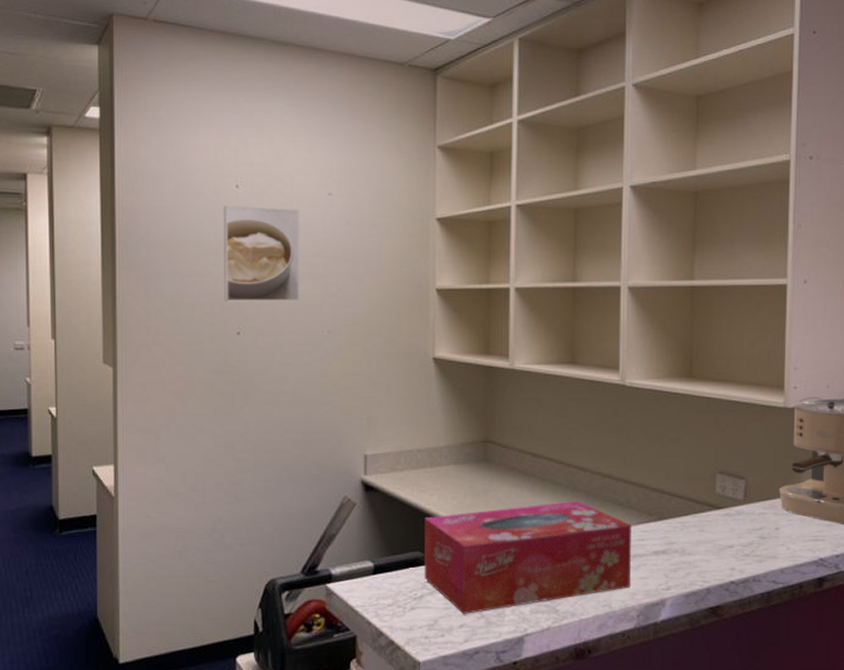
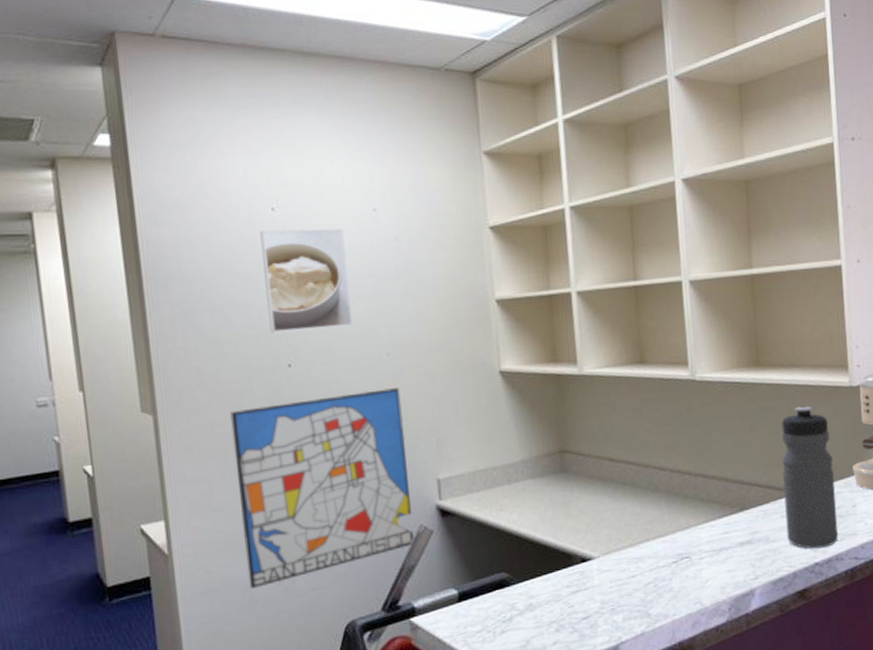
wall art: none [181,364,338,537] -> present [230,388,415,588]
tissue box: present [423,501,631,614] -> none [506,501,719,630]
water bottle: none [703,422,760,567] -> present [781,406,839,549]

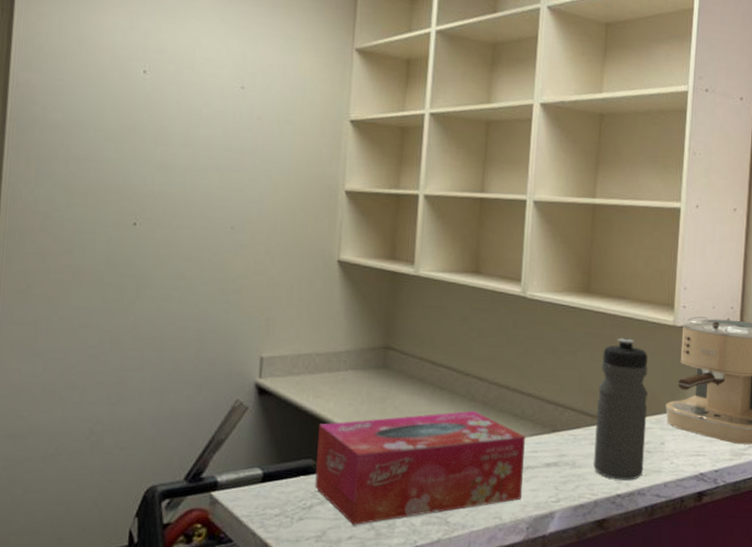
wall art: present [230,388,415,588] -> none [57,260,238,439]
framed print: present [260,228,352,333] -> none [122,90,209,194]
tissue box: none [506,501,719,630] -> present [314,411,525,525]

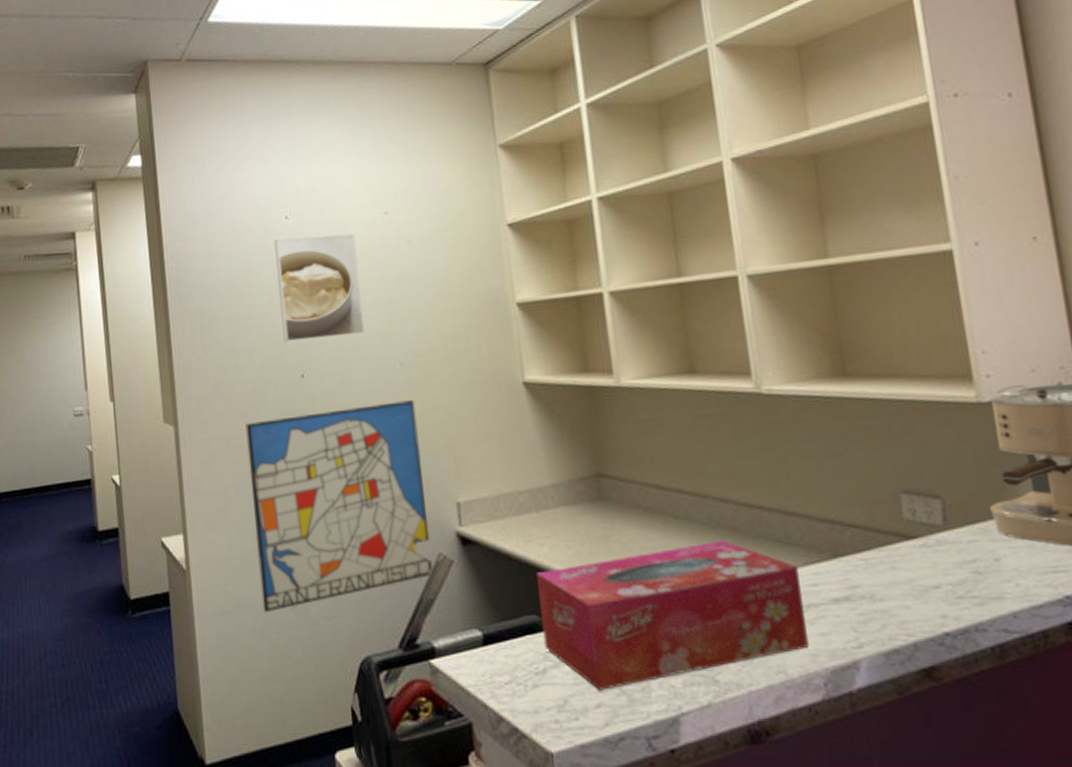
wall art: none [57,260,238,439] -> present [245,400,434,612]
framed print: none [122,90,209,194] -> present [274,233,365,343]
water bottle: present [592,338,649,480] -> none [882,426,978,614]

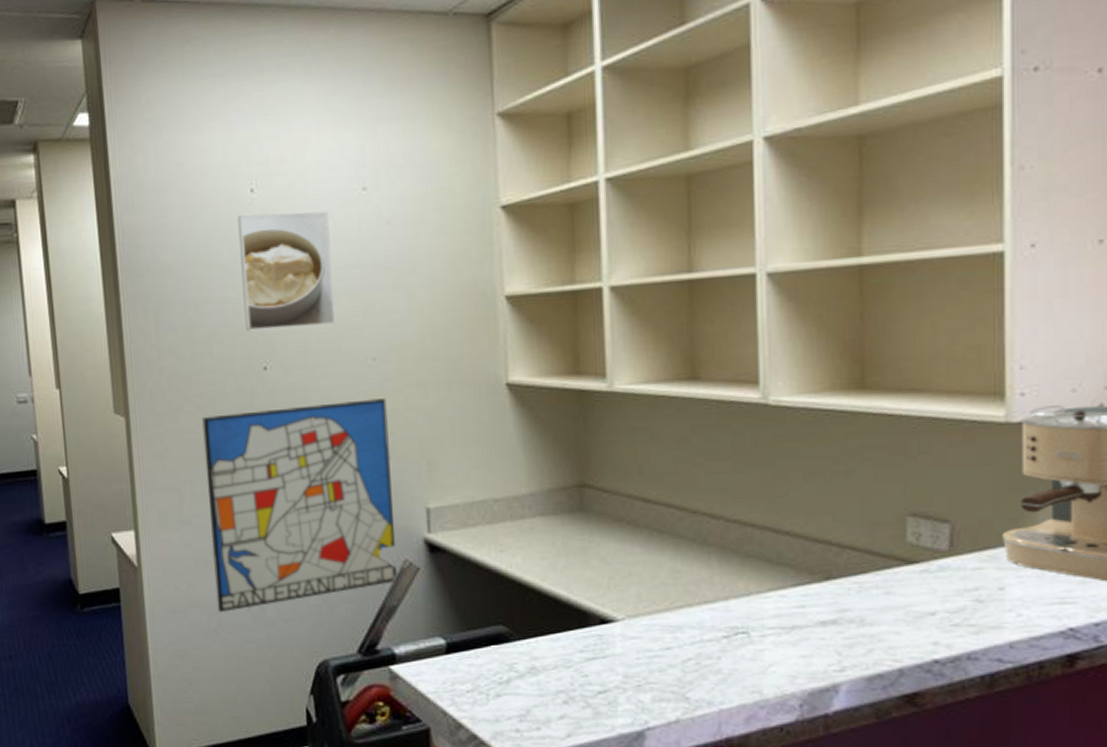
tissue box: present [536,541,809,690] -> none [507,558,788,702]

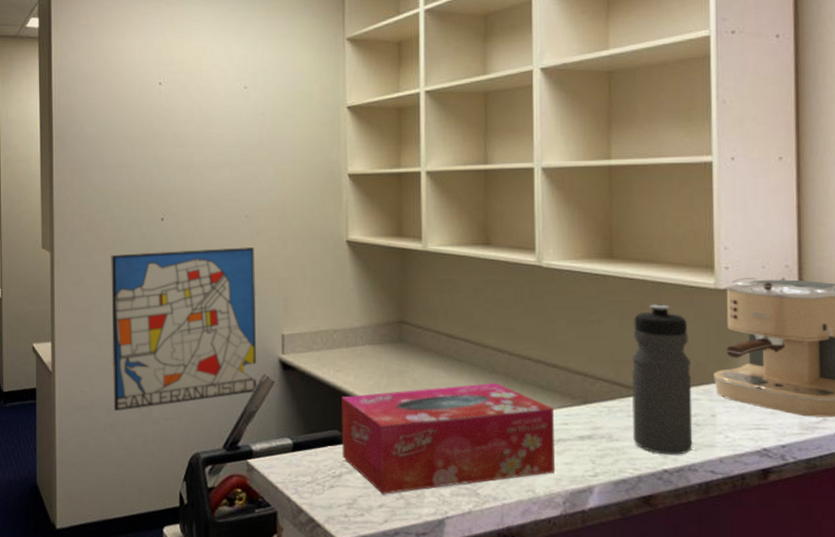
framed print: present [238,211,335,331] -> none [148,101,218,190]
tissue box: none [507,558,788,702] -> present [341,383,555,494]
water bottle: none [890,446,974,641] -> present [631,304,693,455]

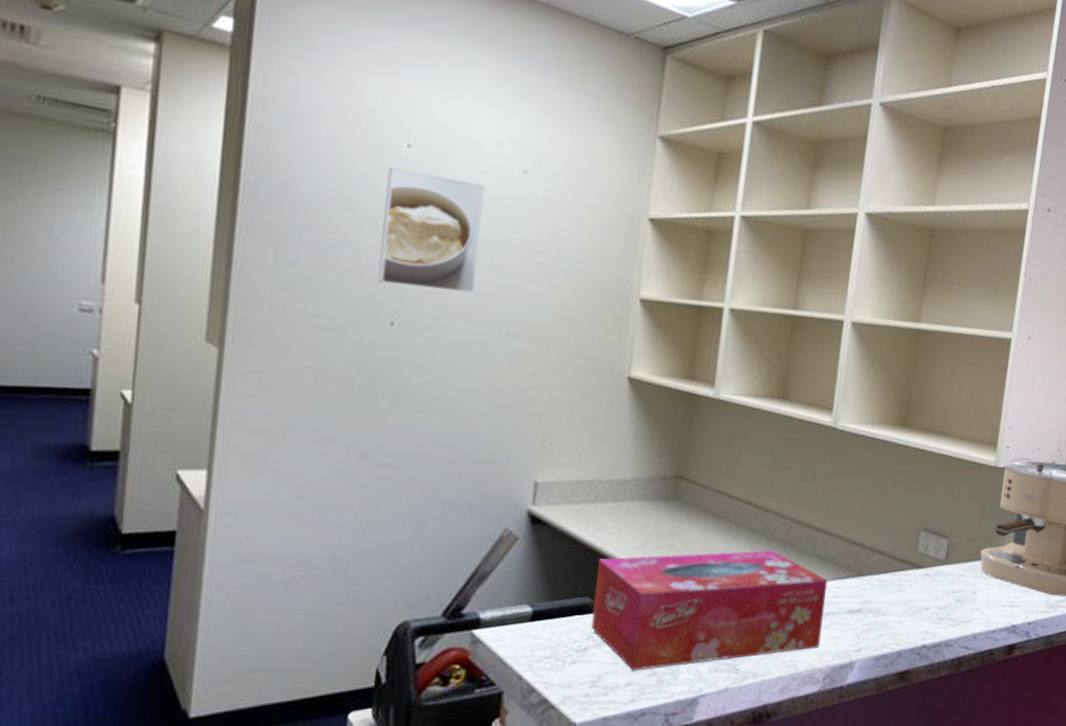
wall art: present [111,247,257,411] -> none [293,361,513,566]
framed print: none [148,101,218,190] -> present [377,166,485,293]
water bottle: present [631,304,693,455] -> none [898,477,965,631]

